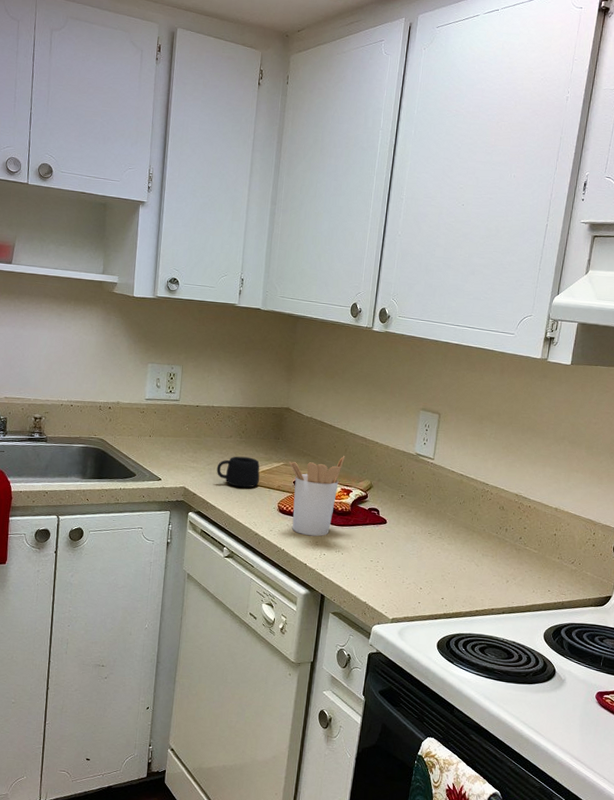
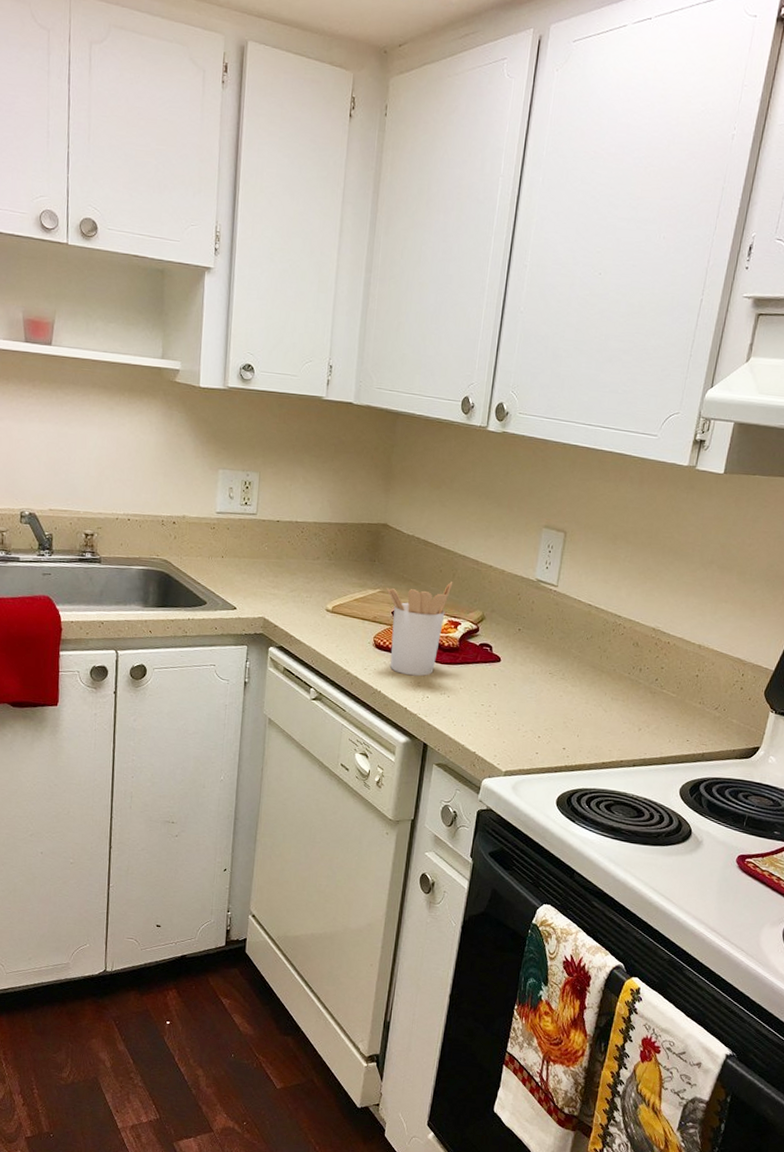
mug: present [216,456,260,488] -> none [301,581,353,619]

